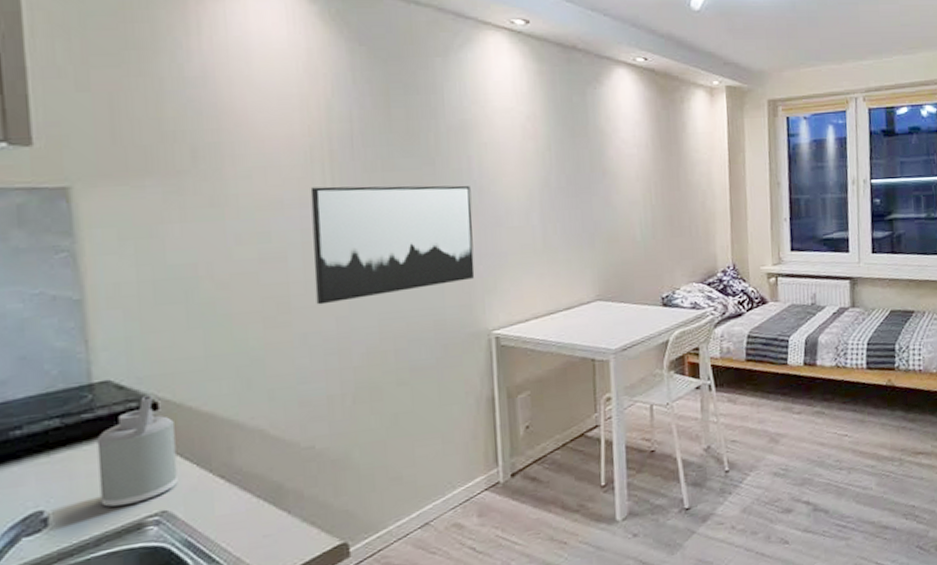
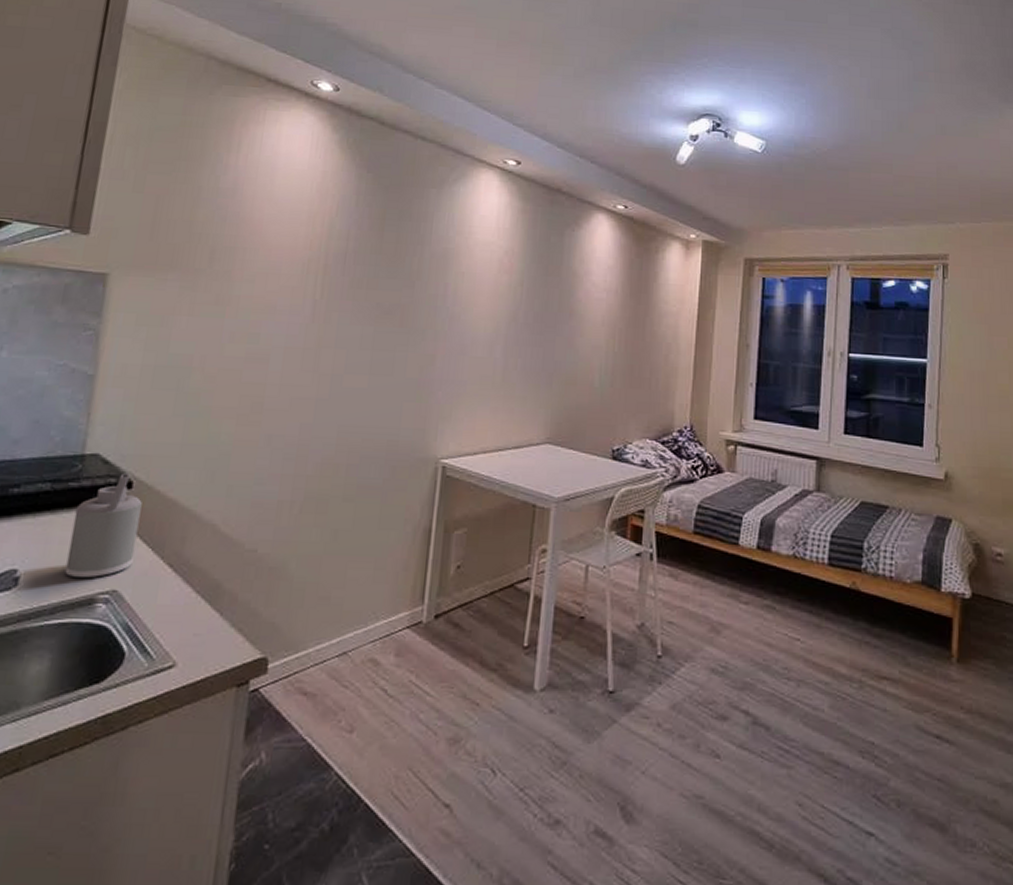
wall art: present [310,185,475,305] -> none [286,297,443,410]

